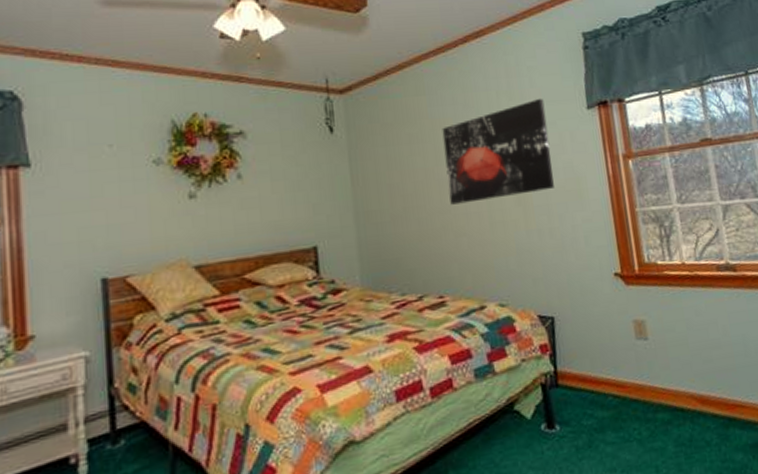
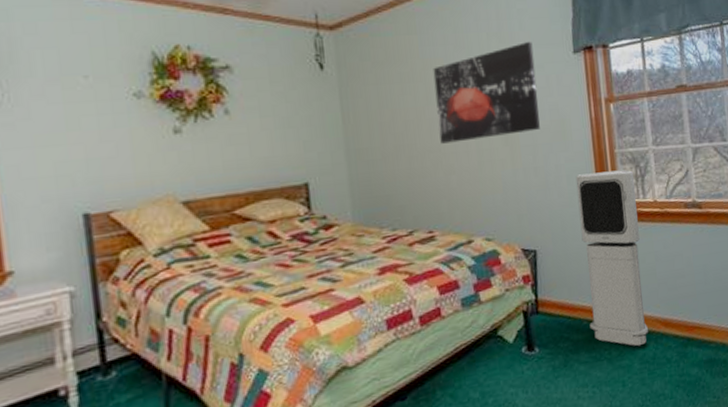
air purifier: none [594,229,684,426] -> present [575,169,649,346]

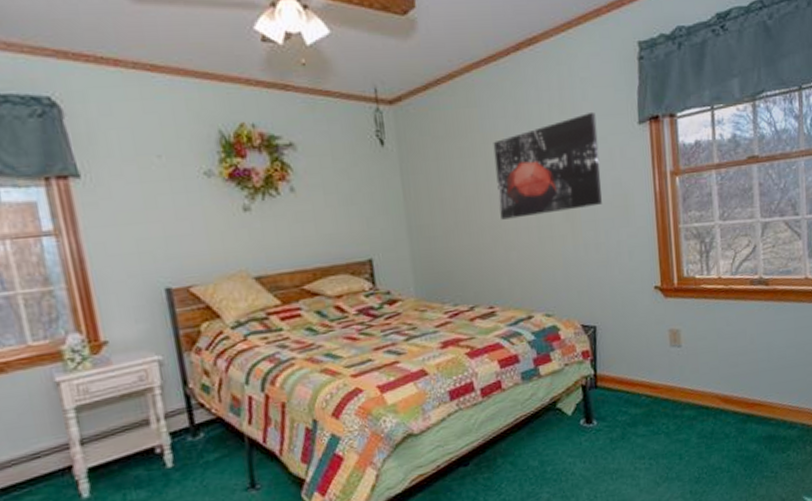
air purifier: present [575,169,649,346] -> none [637,245,708,421]

